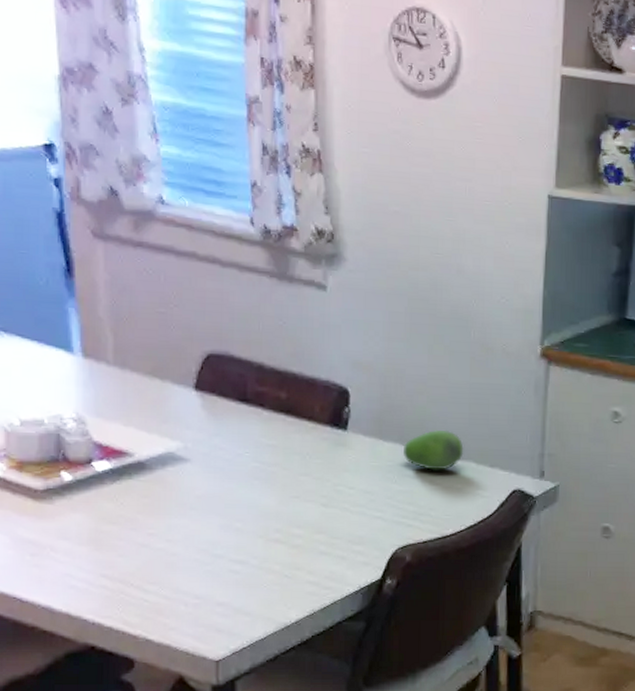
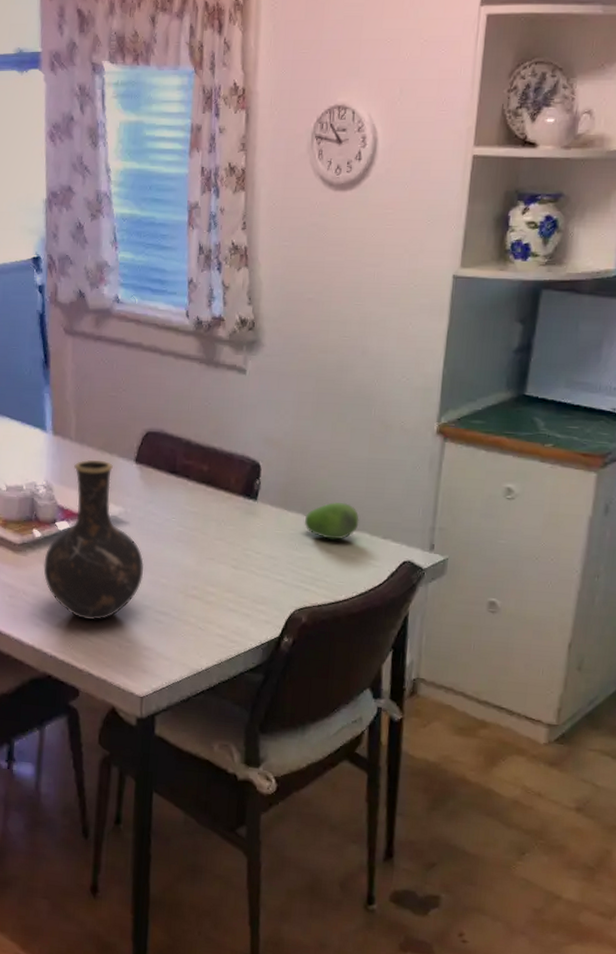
vase: none [78,386,213,577] -> present [43,459,145,621]

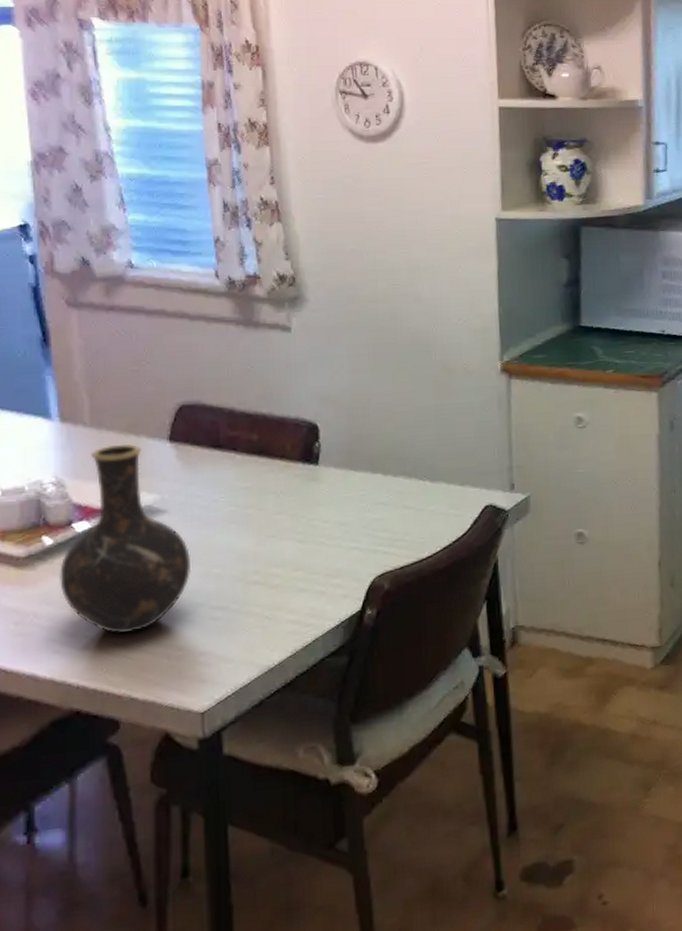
fruit: present [304,501,359,540] -> none [374,453,434,495]

